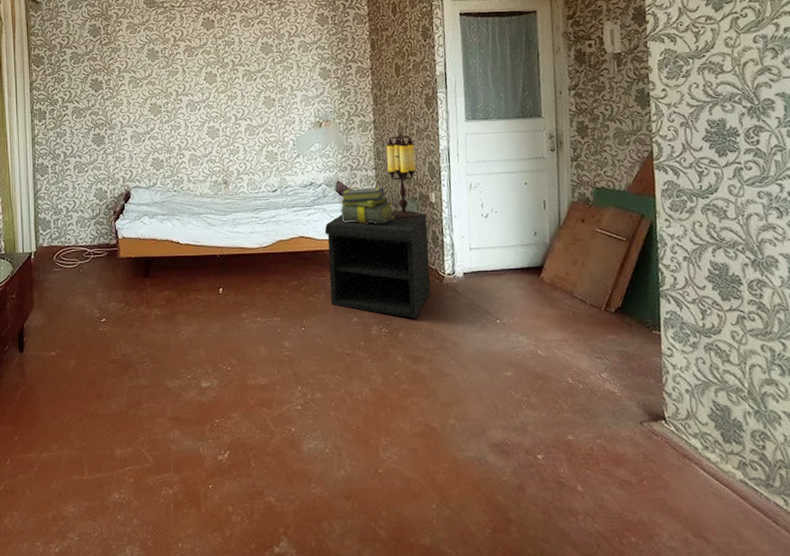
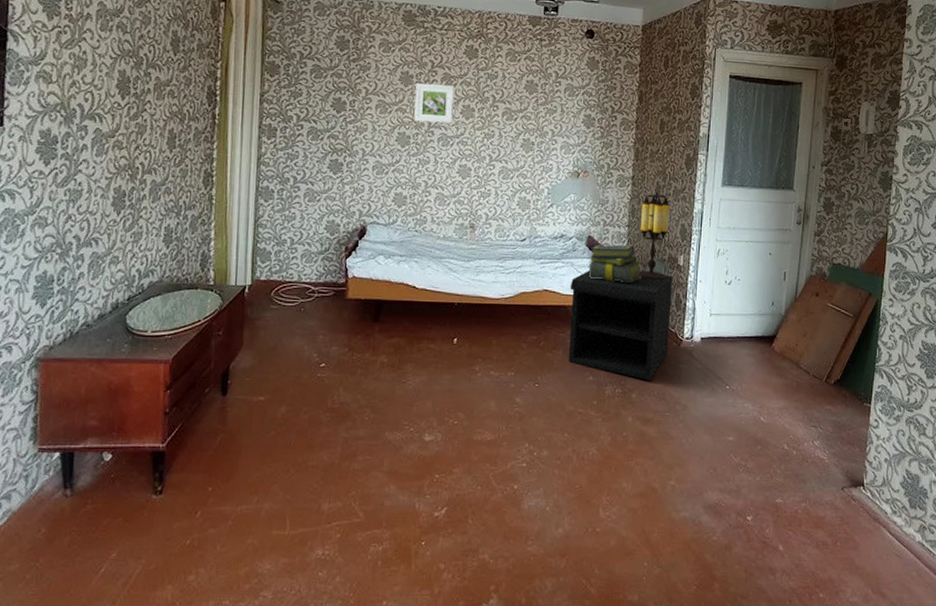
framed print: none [162,56,198,92] -> present [414,83,454,124]

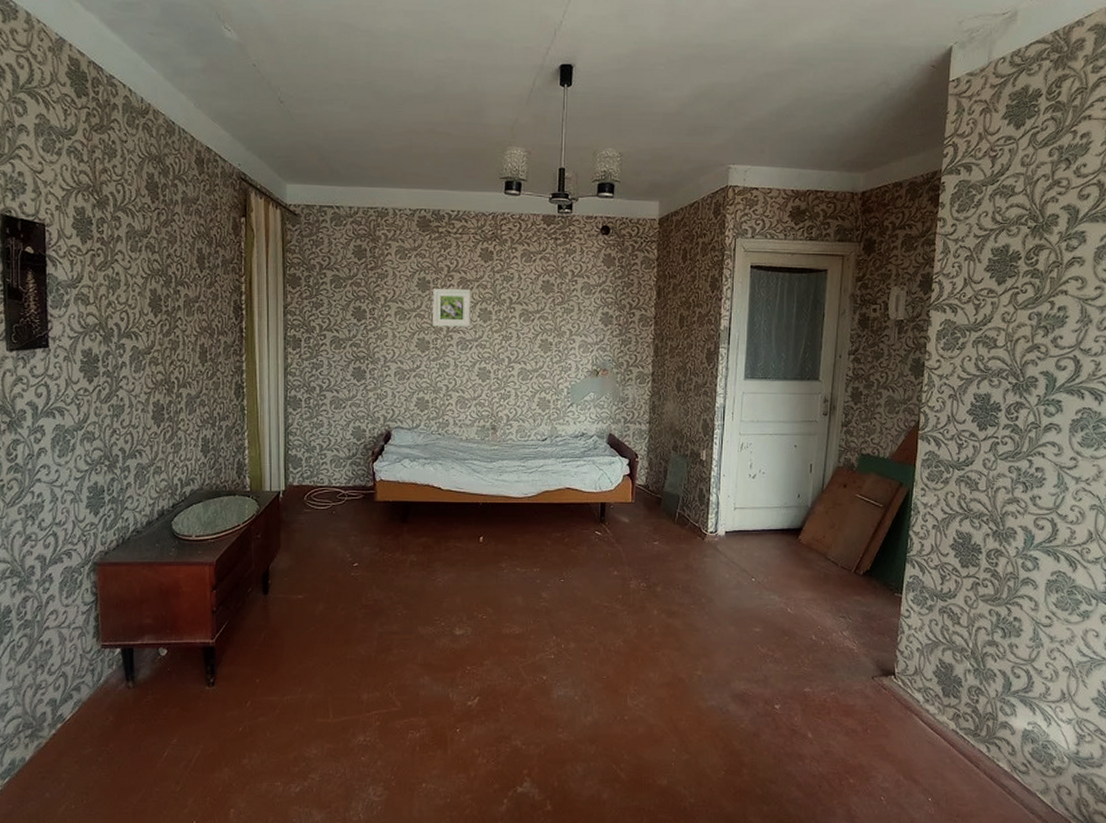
nightstand: present [569,270,673,380] -> none [592,468,695,574]
stack of books: present [588,244,642,284] -> none [610,441,664,480]
table lamp: present [638,192,671,281] -> none [660,388,692,476]

